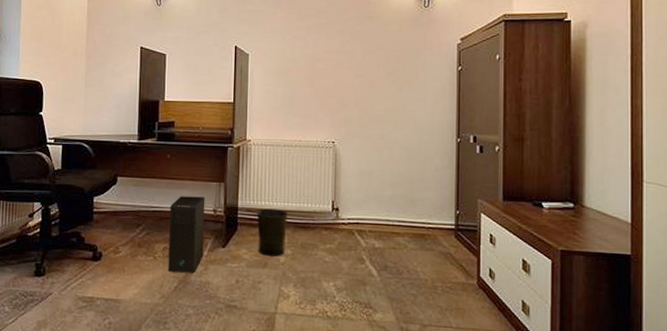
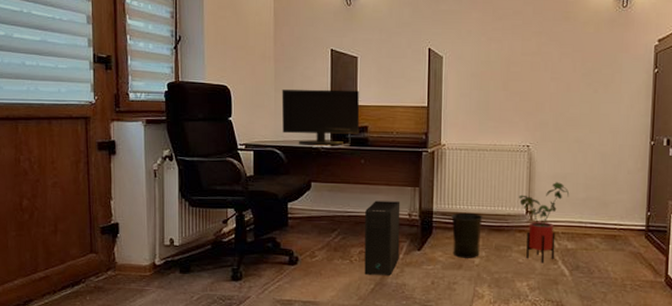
monitor: none [91,85,167,141] -> present [281,89,360,146]
house plant: none [324,178,376,263] -> present [518,181,570,264]

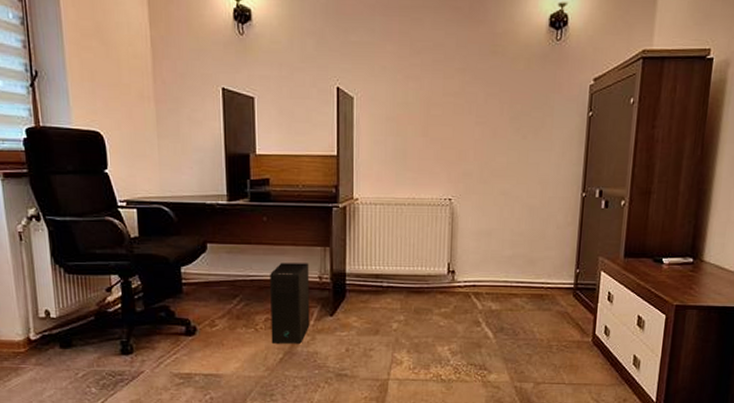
monitor: present [281,89,360,146] -> none [166,135,260,202]
waste bin: present [451,212,483,258] -> none [366,273,401,323]
house plant: present [518,181,570,264] -> none [439,237,495,326]

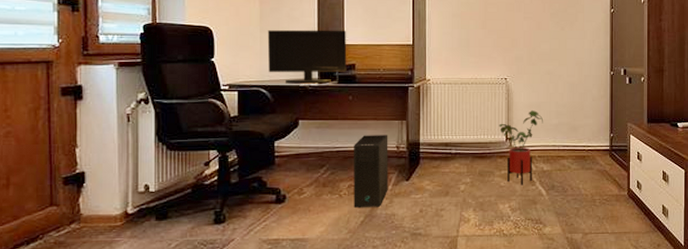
monitor: none [166,135,260,202] -> present [267,29,347,84]
house plant: none [439,237,495,326] -> present [499,109,544,186]

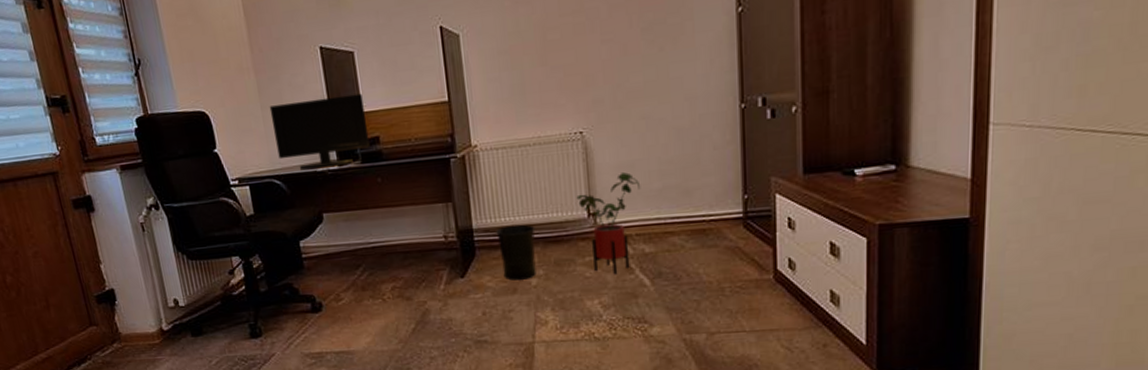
computer tower: present [354,135,388,209] -> none [391,222,440,314]
waste bin: none [437,142,467,185] -> present [496,224,536,280]

